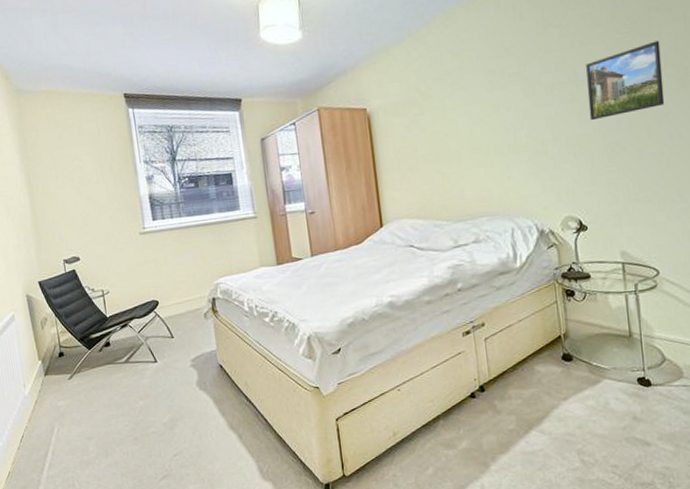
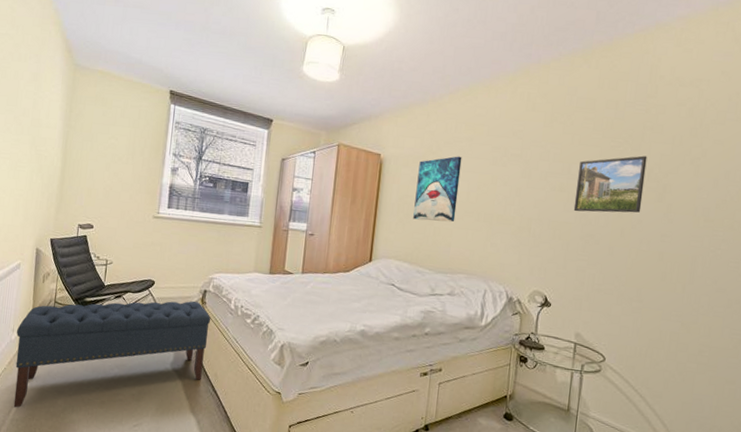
bench: none [28,311,232,465] -> present [13,301,211,408]
wall art: none [410,90,463,171] -> present [413,156,462,222]

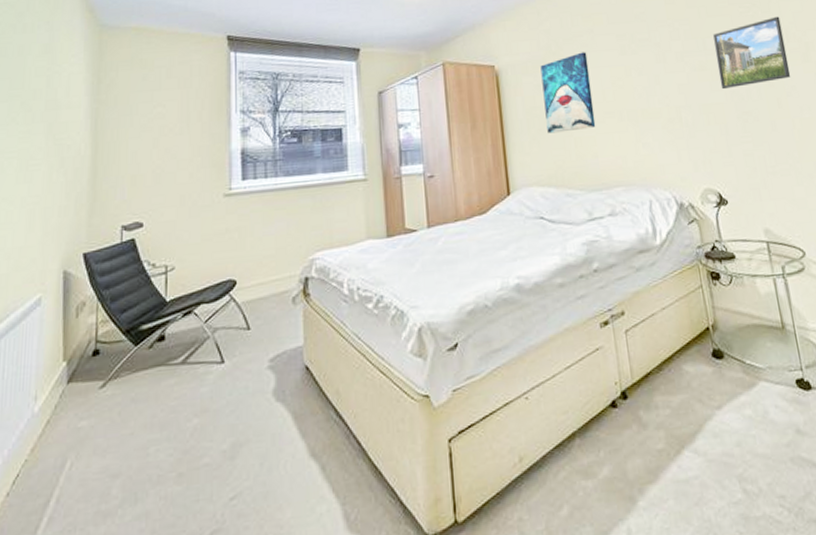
bench: present [13,301,211,408] -> none [41,295,320,520]

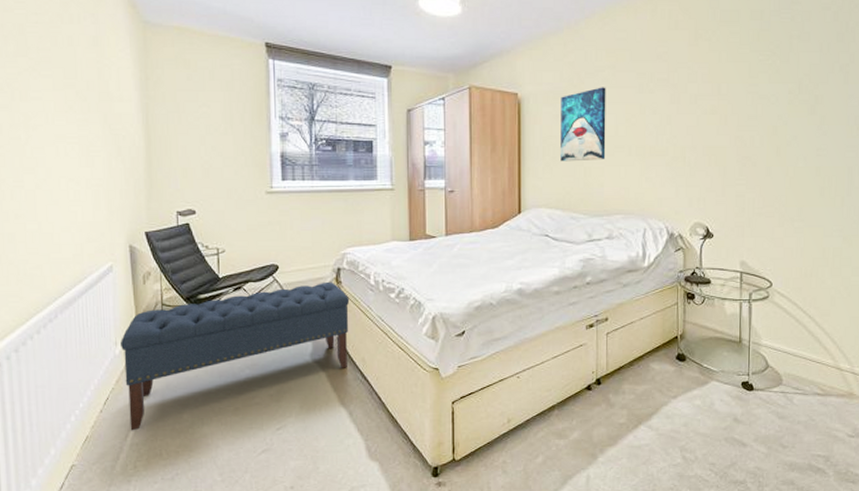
bench: none [41,295,320,520] -> present [121,281,350,431]
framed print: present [713,16,791,90] -> none [727,67,797,134]

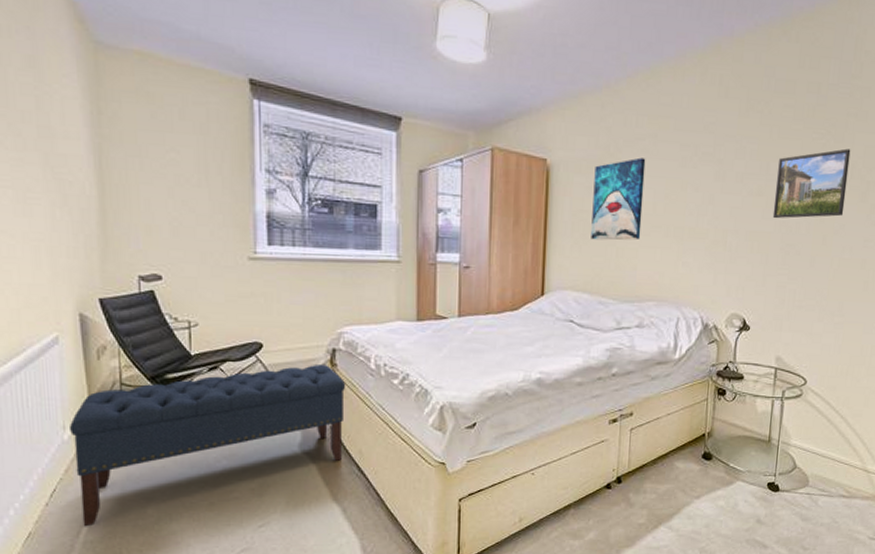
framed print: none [727,67,797,134] -> present [772,148,851,219]

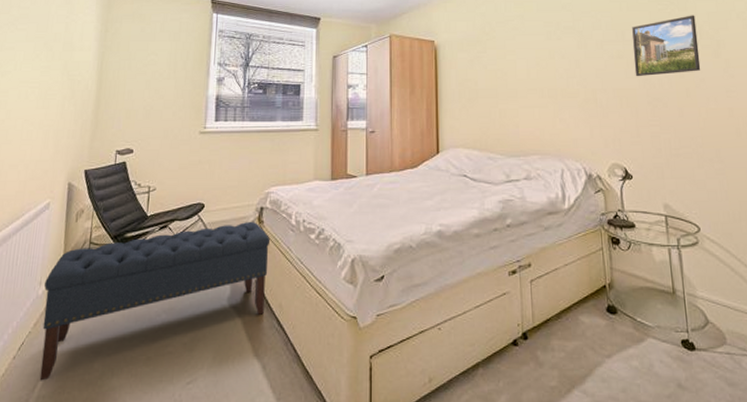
wall art: present [591,157,646,240] -> none [474,34,519,103]

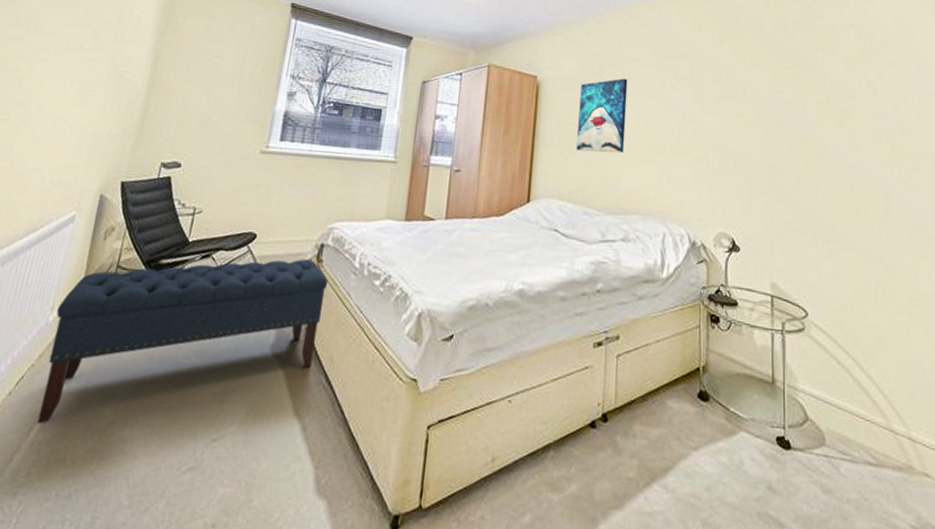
wall art: none [474,34,519,103] -> present [576,78,628,153]
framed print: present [632,15,701,77] -> none [753,78,824,141]

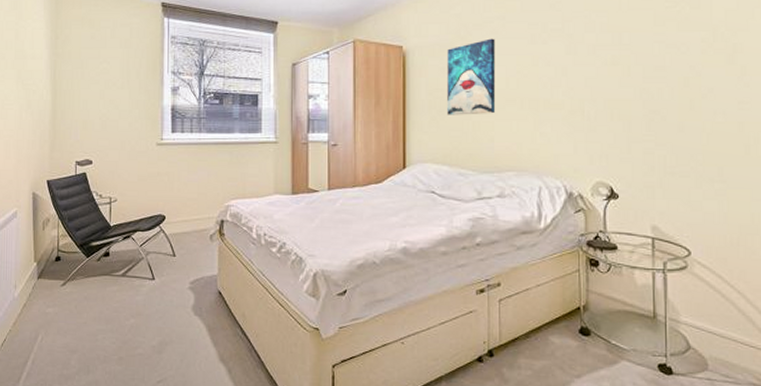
bench: present [36,258,329,424] -> none [20,233,232,374]

